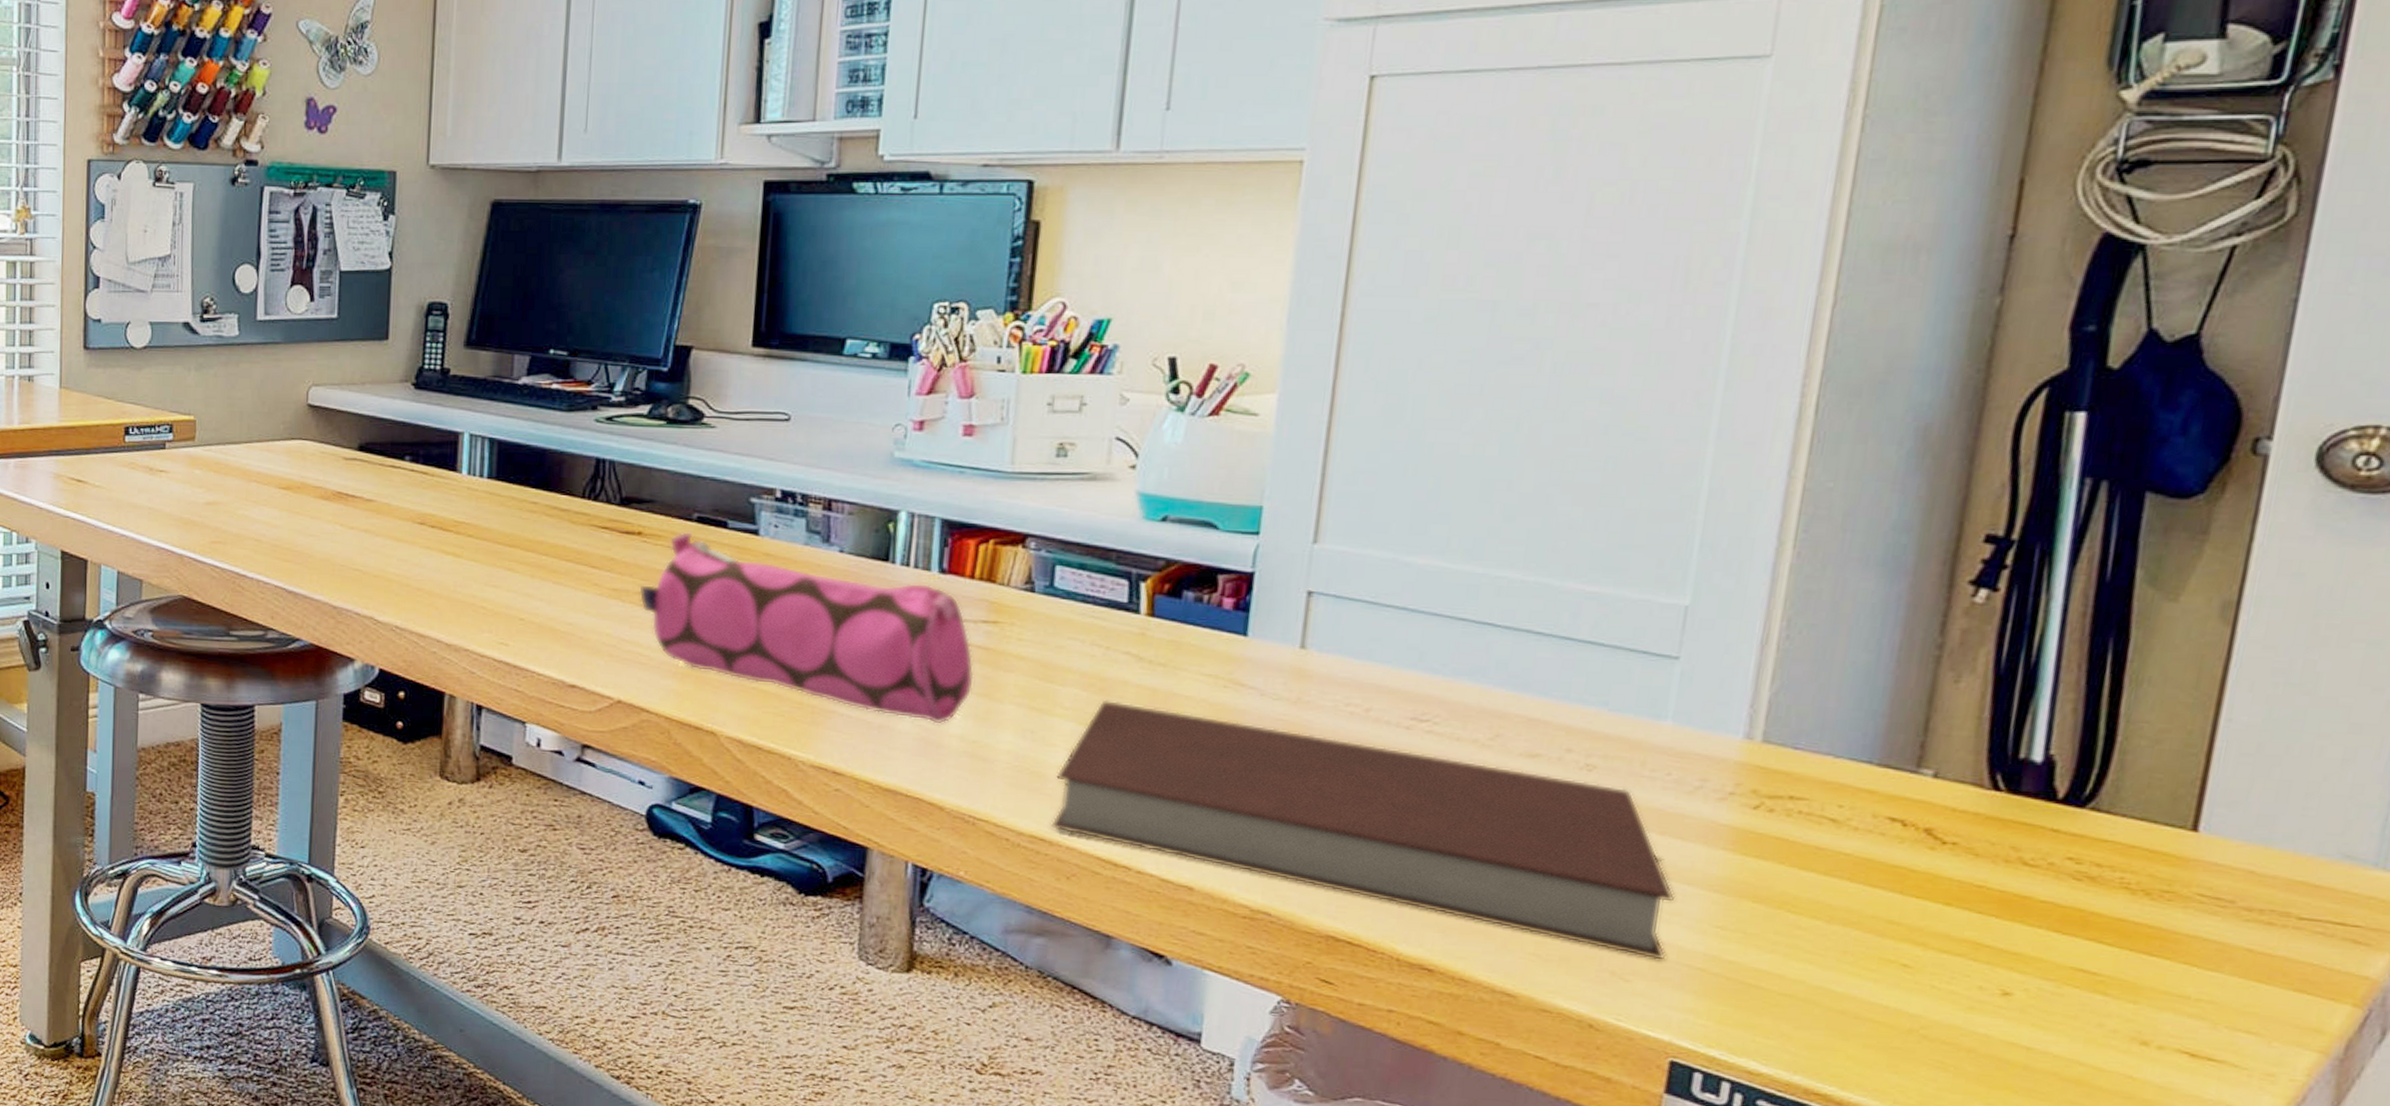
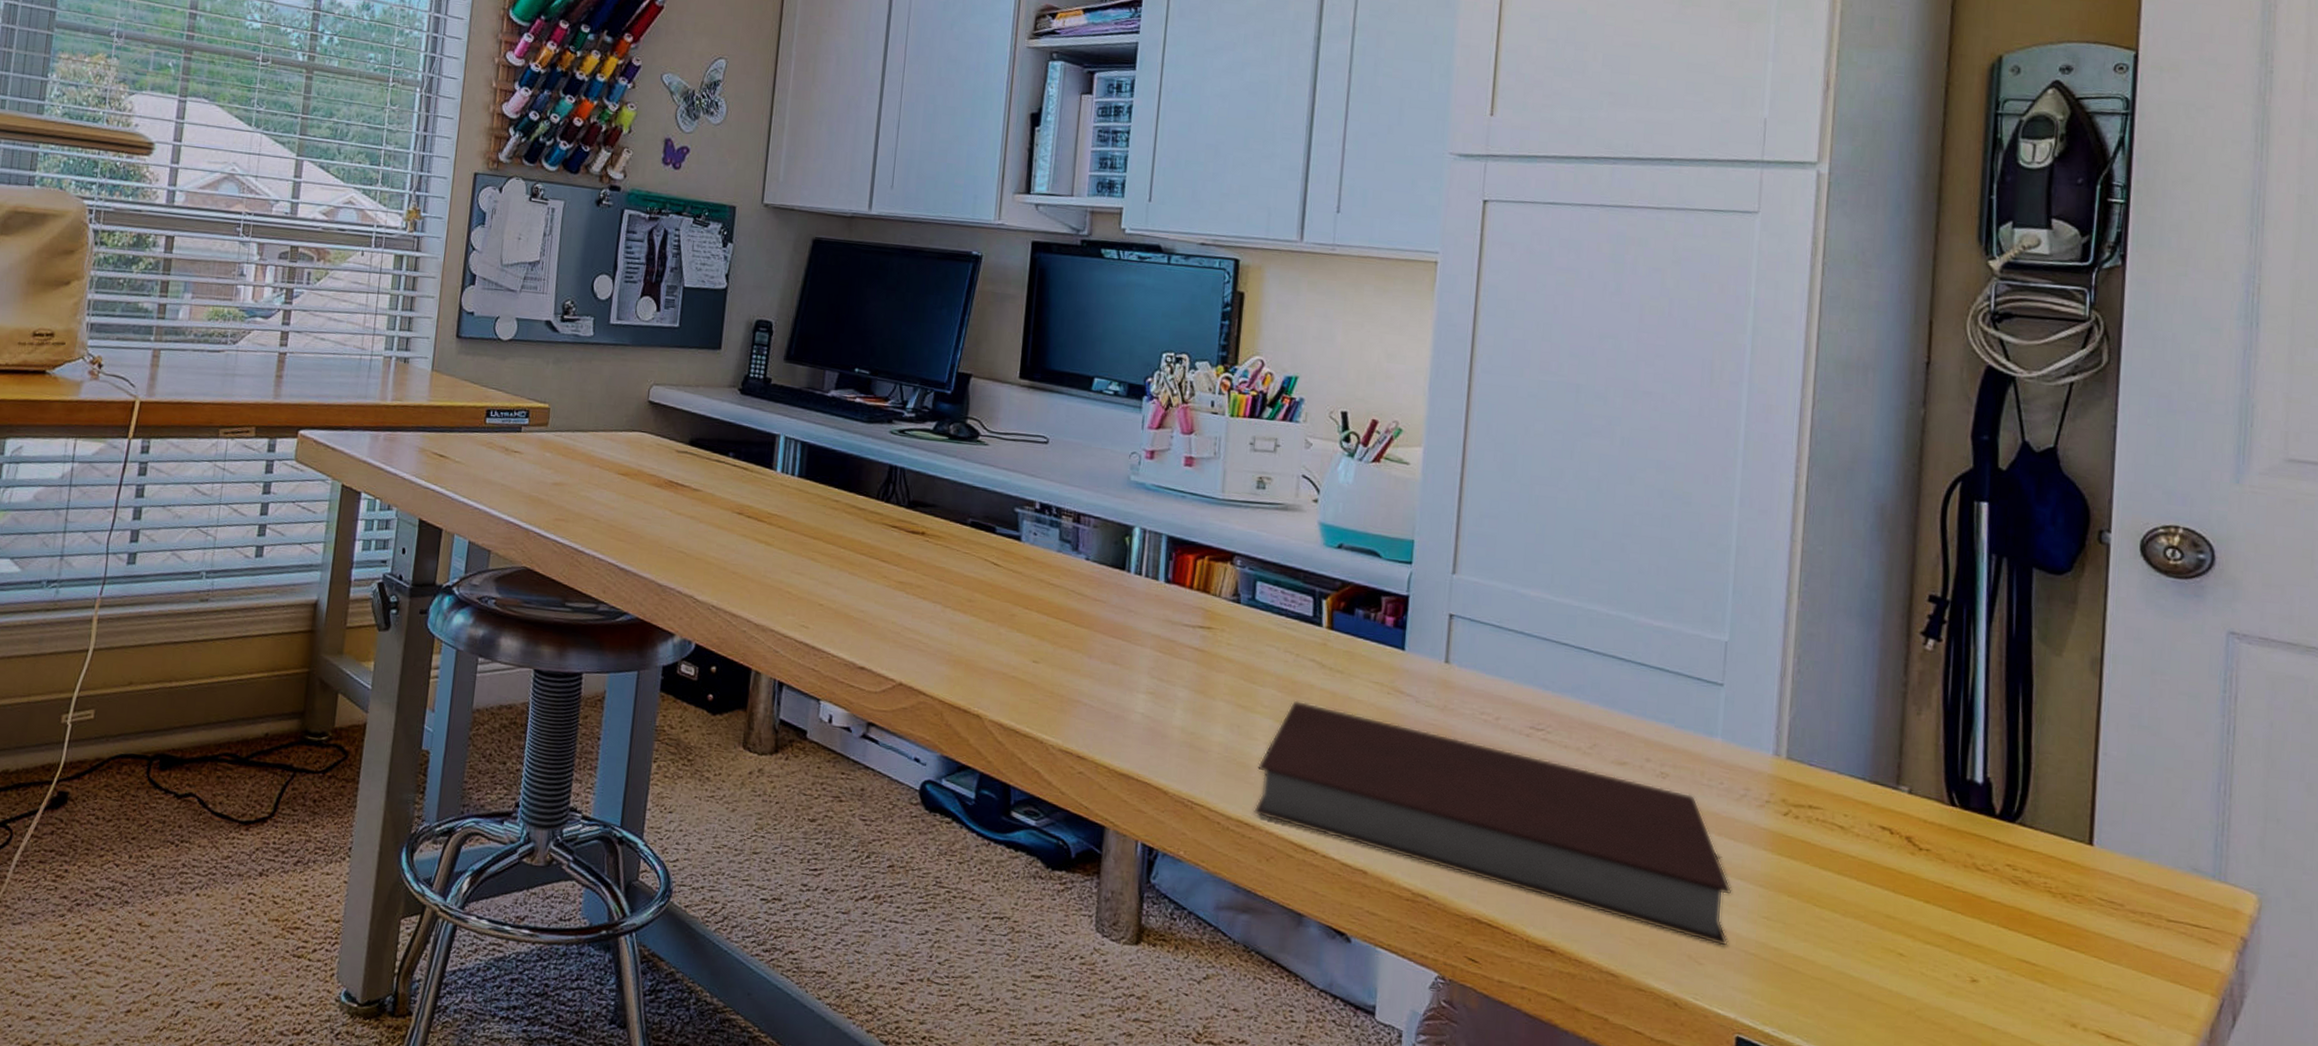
pencil case: present [639,531,975,724] -> none [920,533,1193,717]

